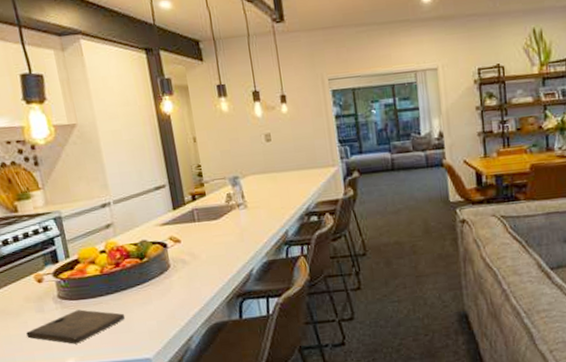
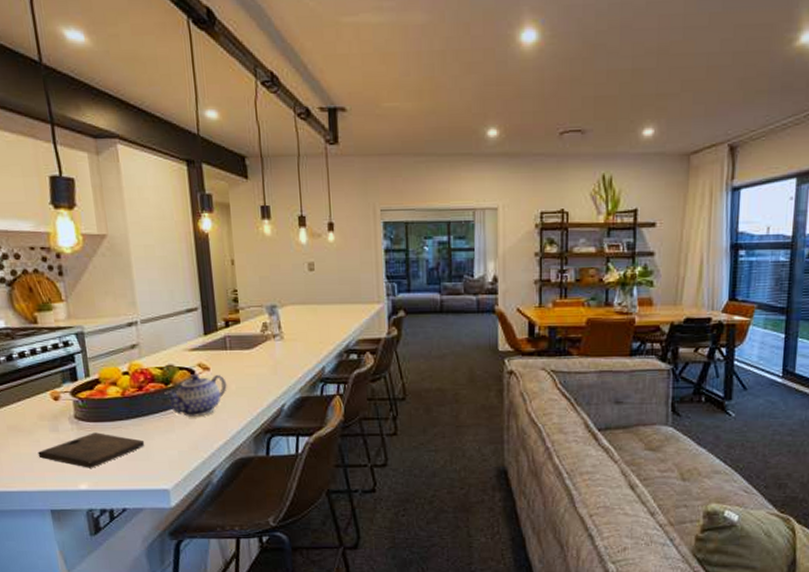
teapot: none [139,246,198,288] -> present [163,374,227,417]

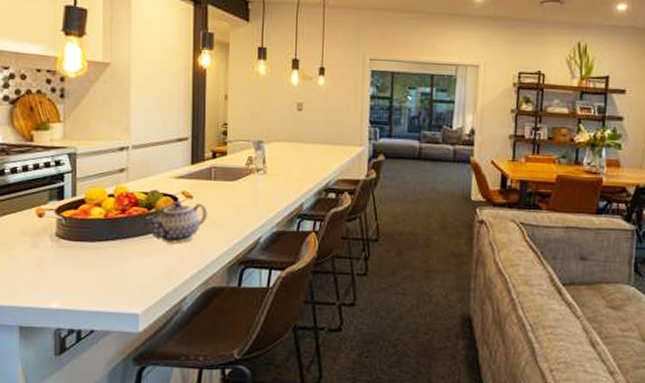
cutting board: present [38,432,145,468] -> none [15,251,121,287]

